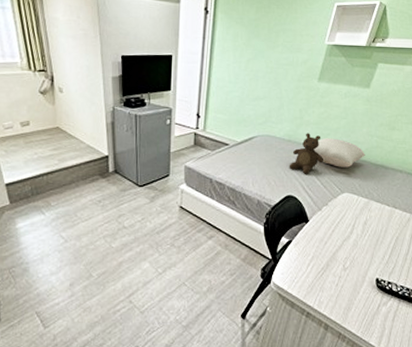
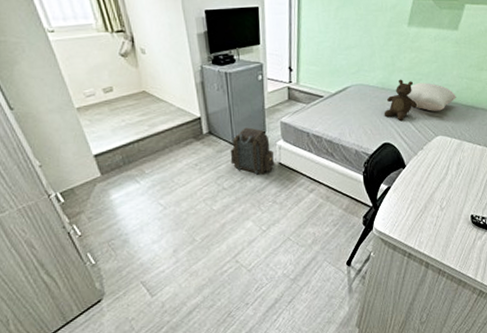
backpack: none [133,169,176,217] -> present [230,127,275,175]

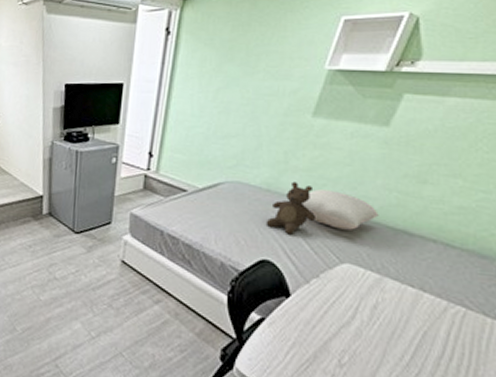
backpack: present [230,127,275,175] -> none [67,214,118,271]

